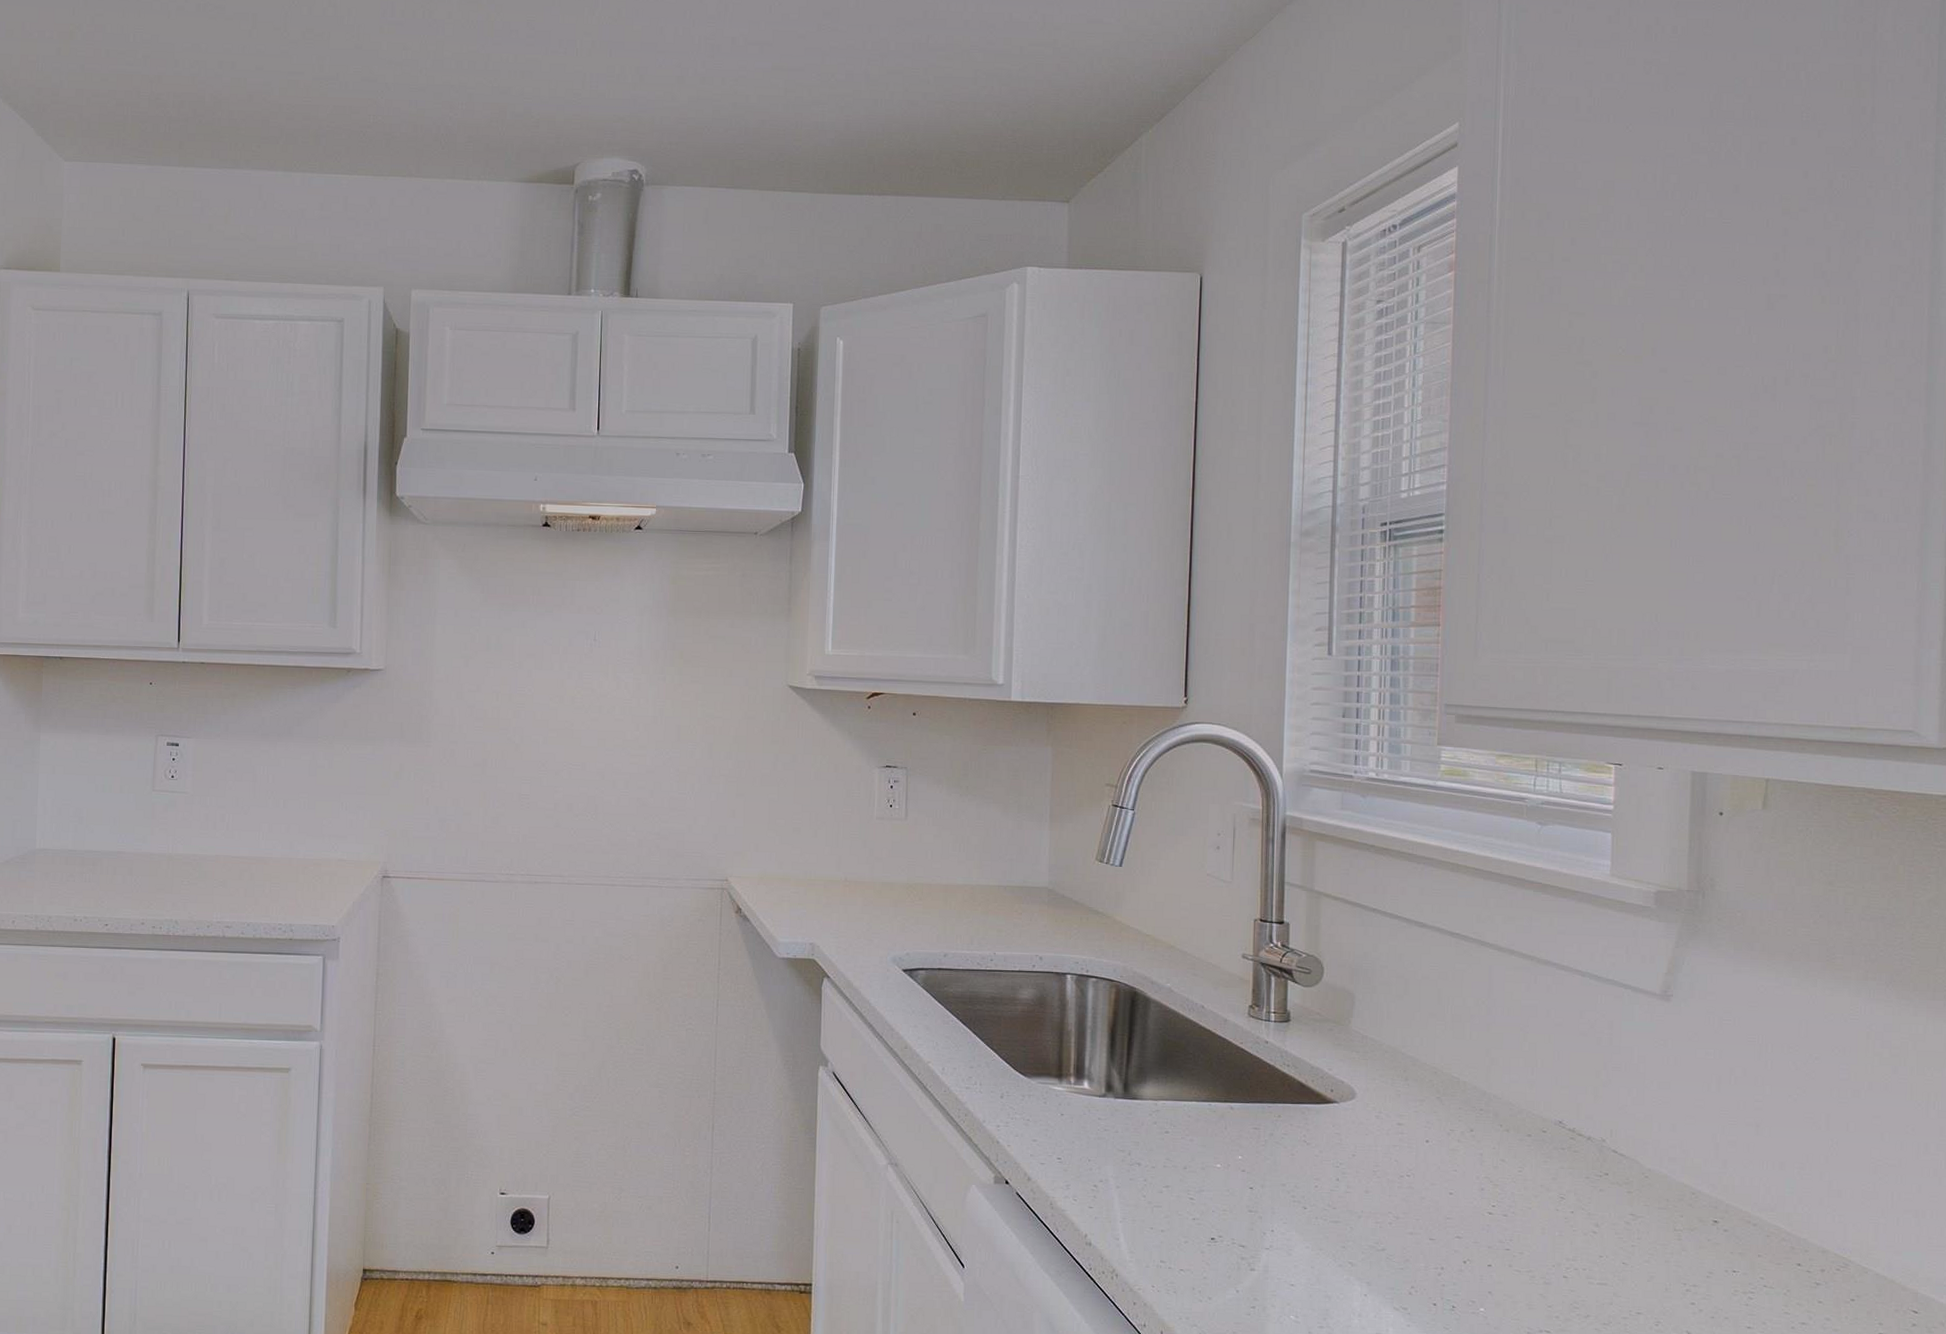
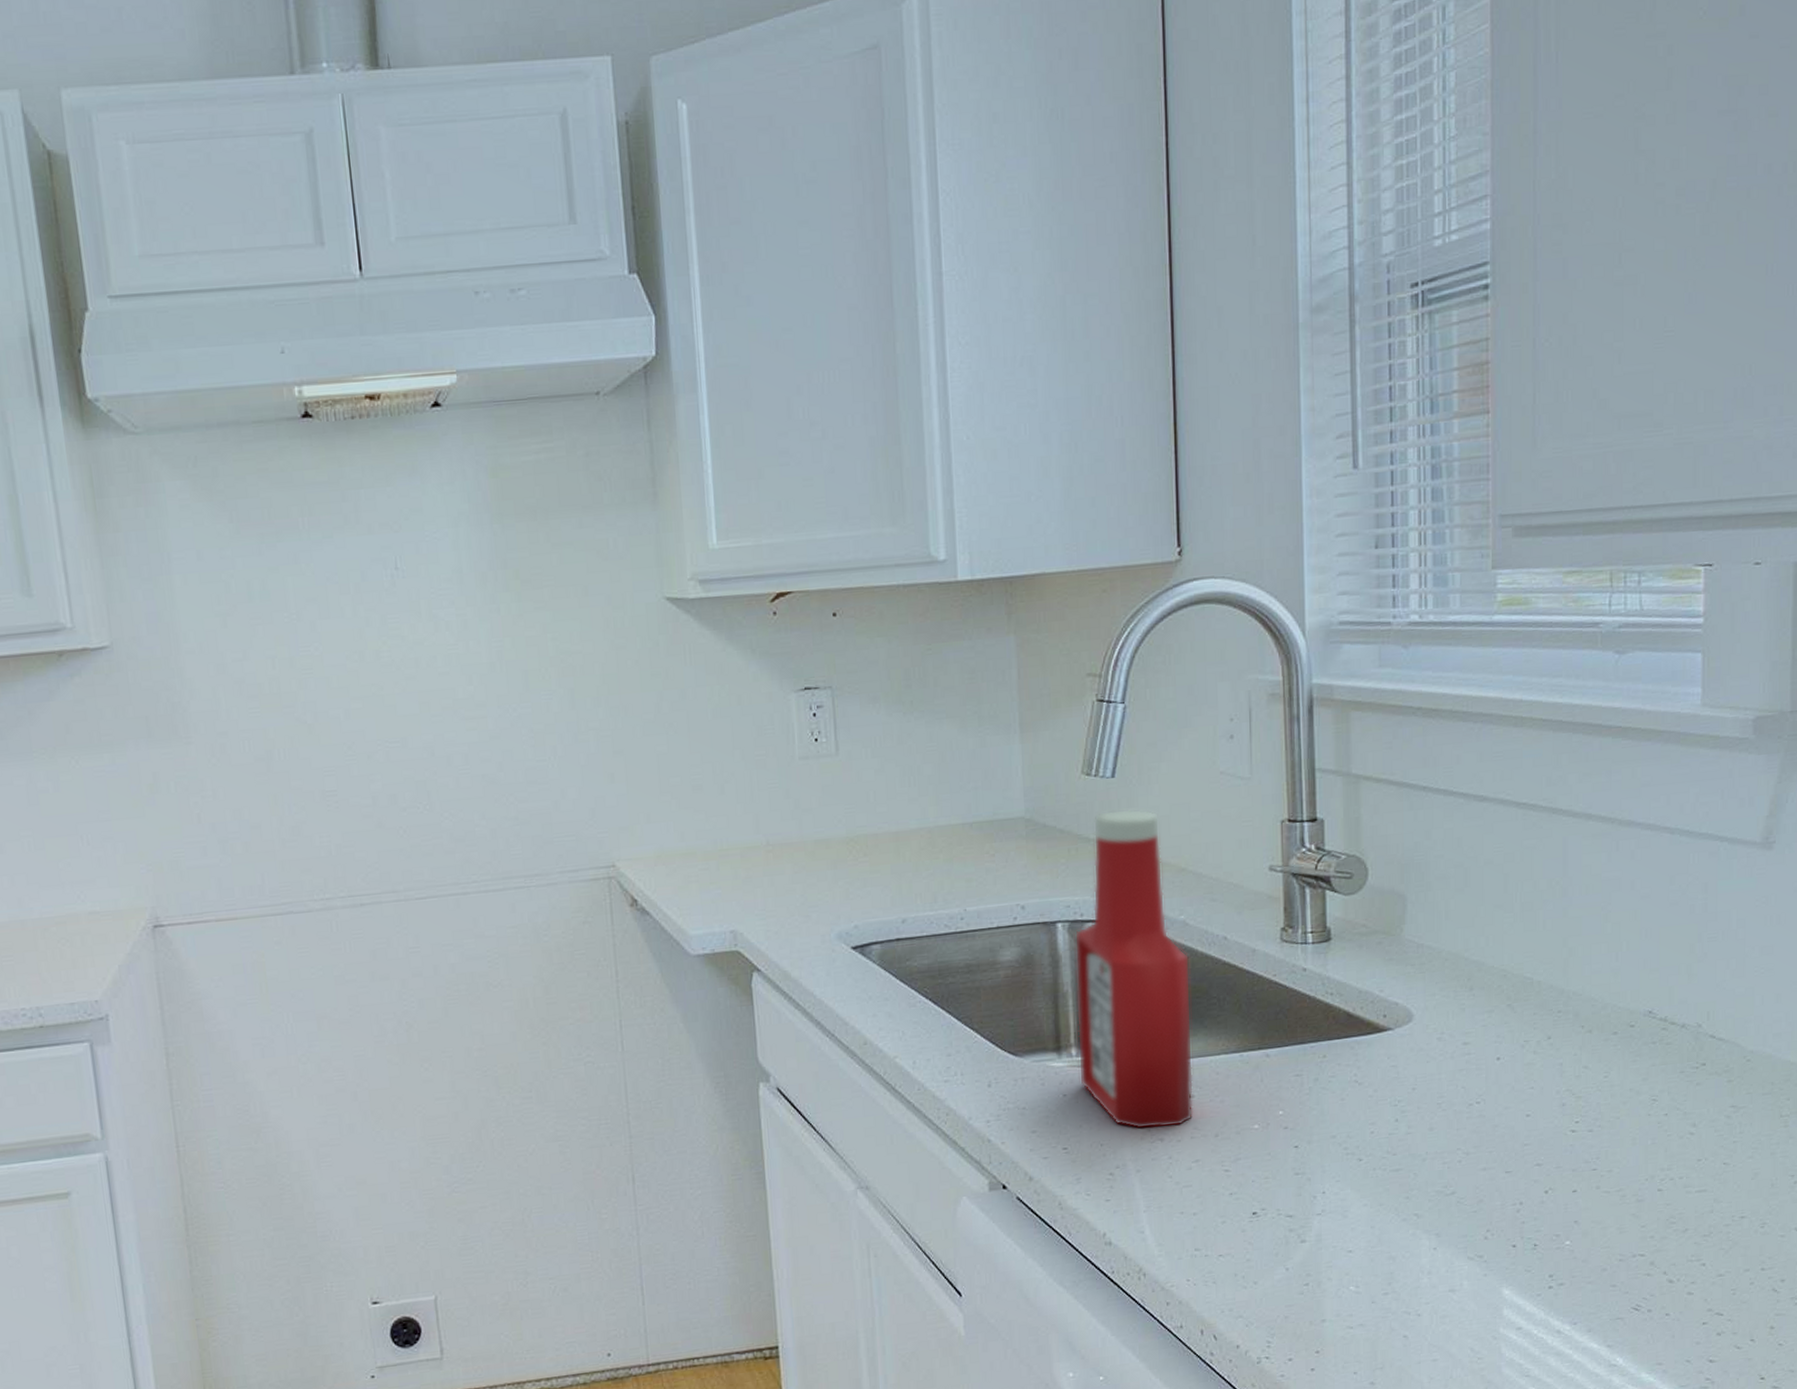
ketchup bottle: none [1075,891,1173,1155] -> present [1074,809,1194,1130]

